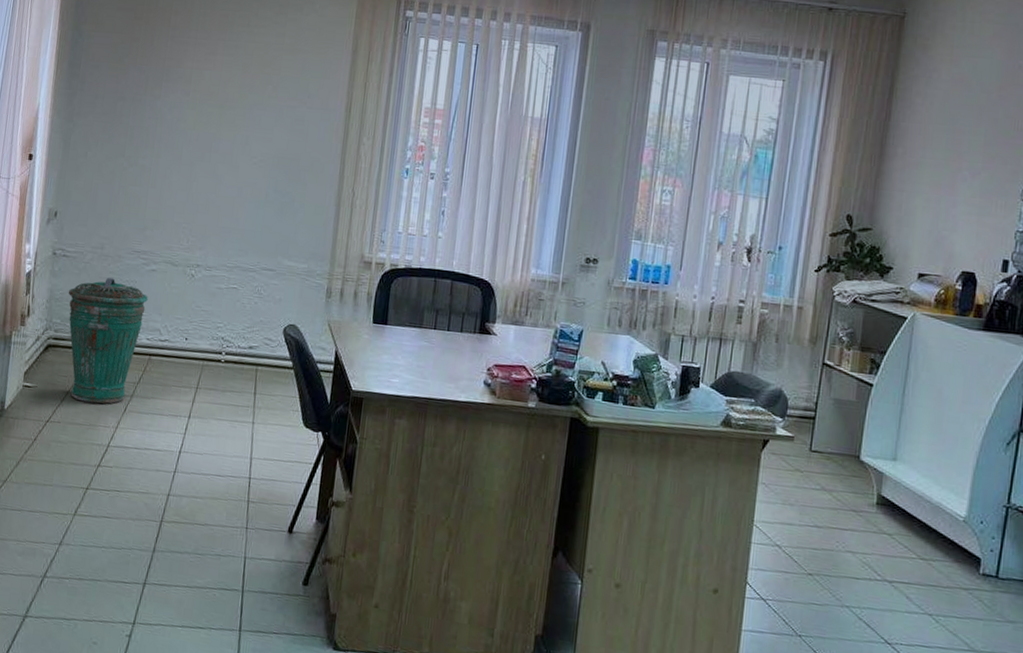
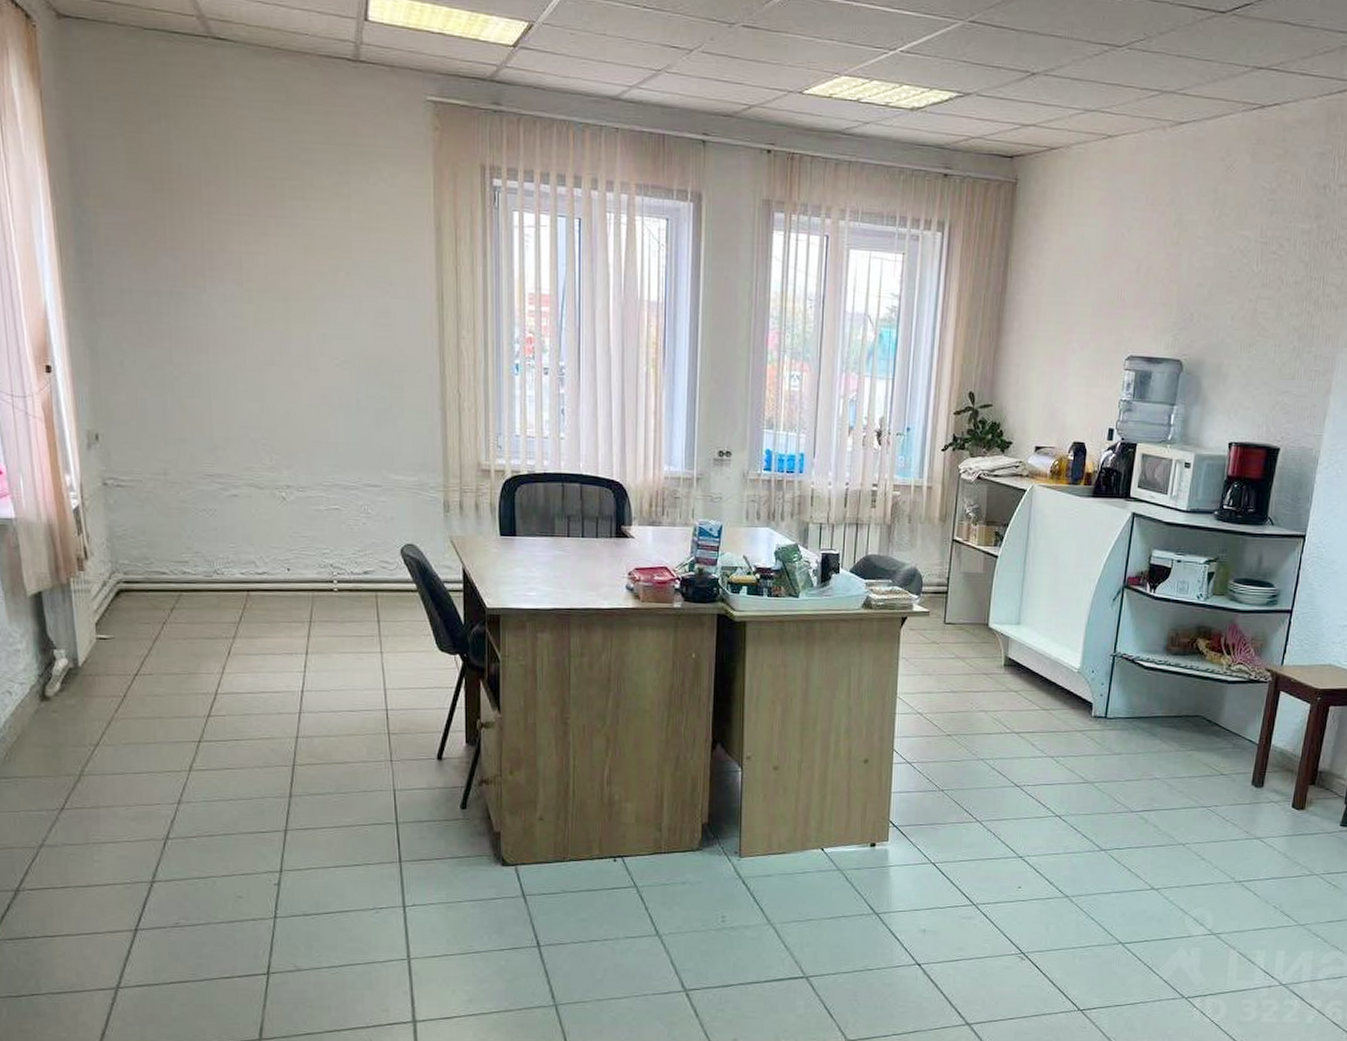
trash can: present [68,277,148,404] -> none [132,507,234,650]

